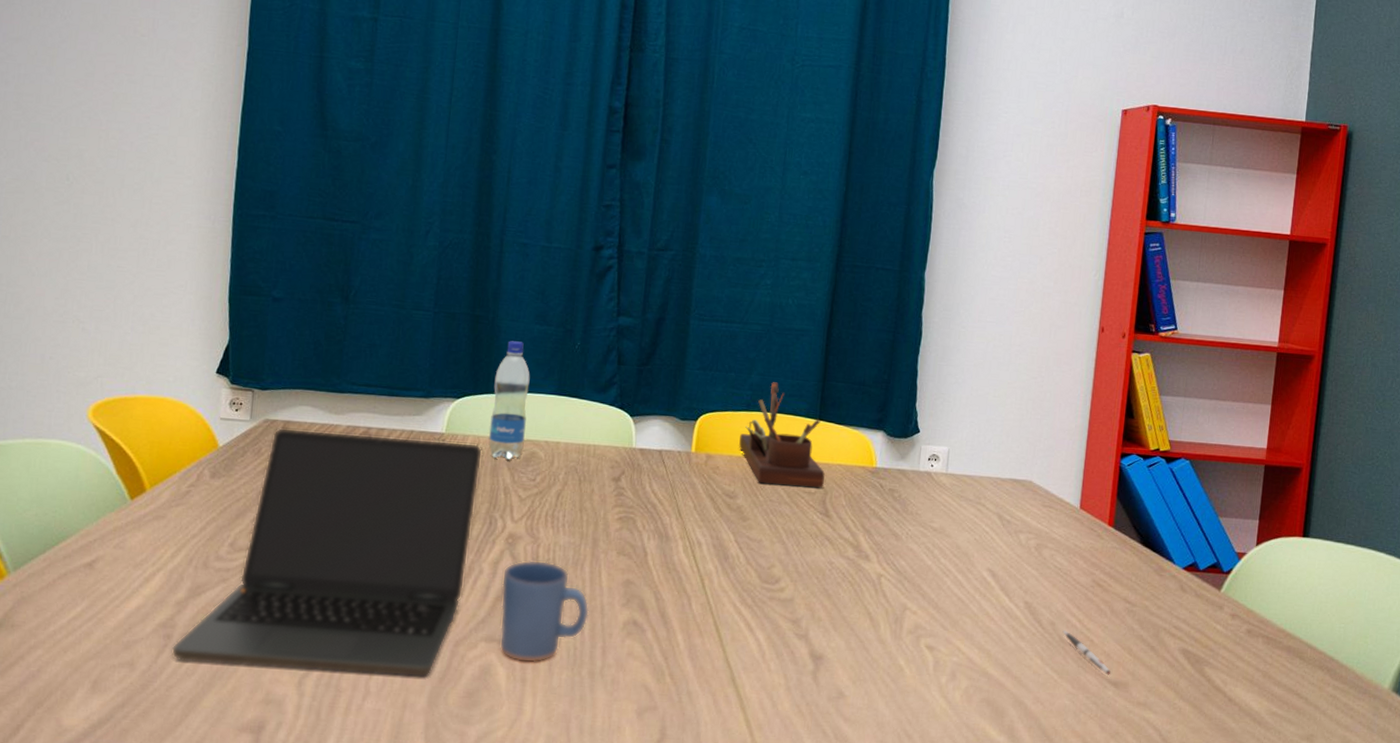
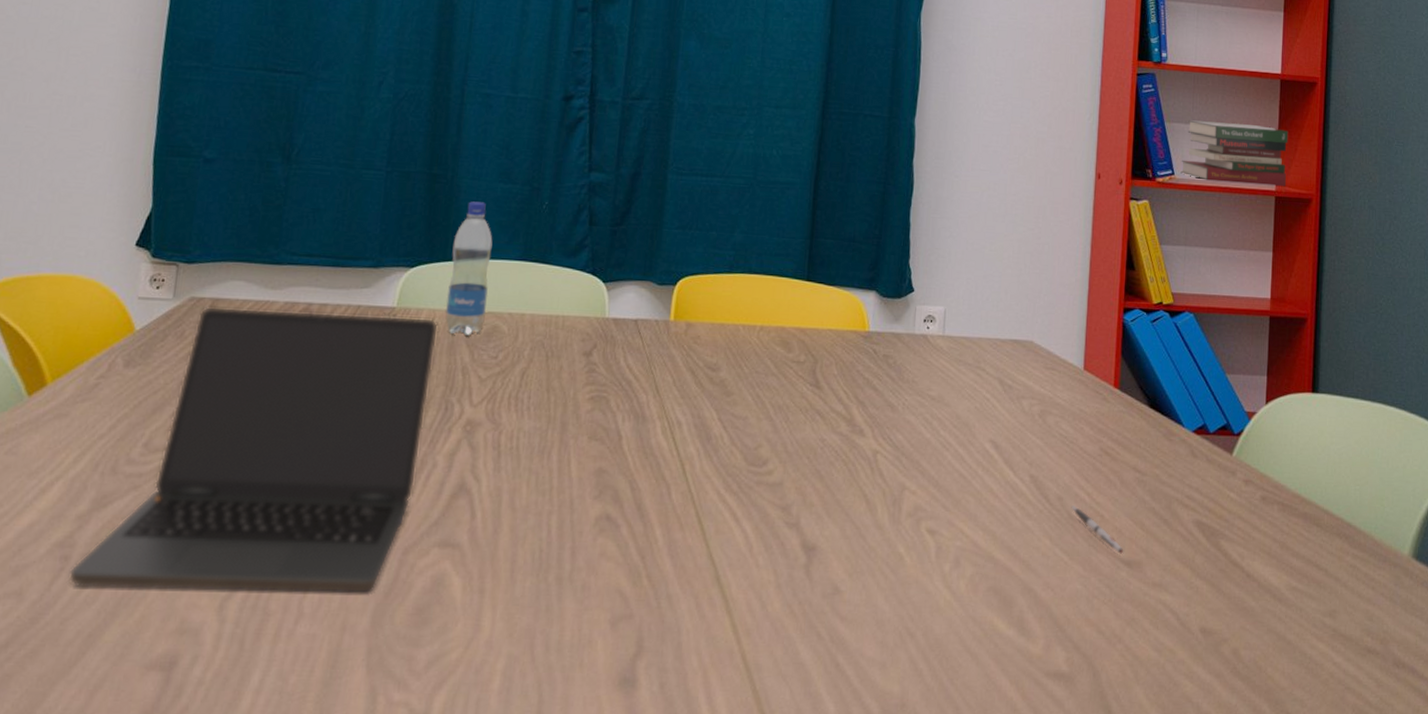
mug: present [499,560,589,663] -> none [454,449,557,570]
desk organizer: present [739,382,825,487] -> none [721,240,814,356]
books: none [1184,278,1295,344] -> present [1181,120,1289,187]

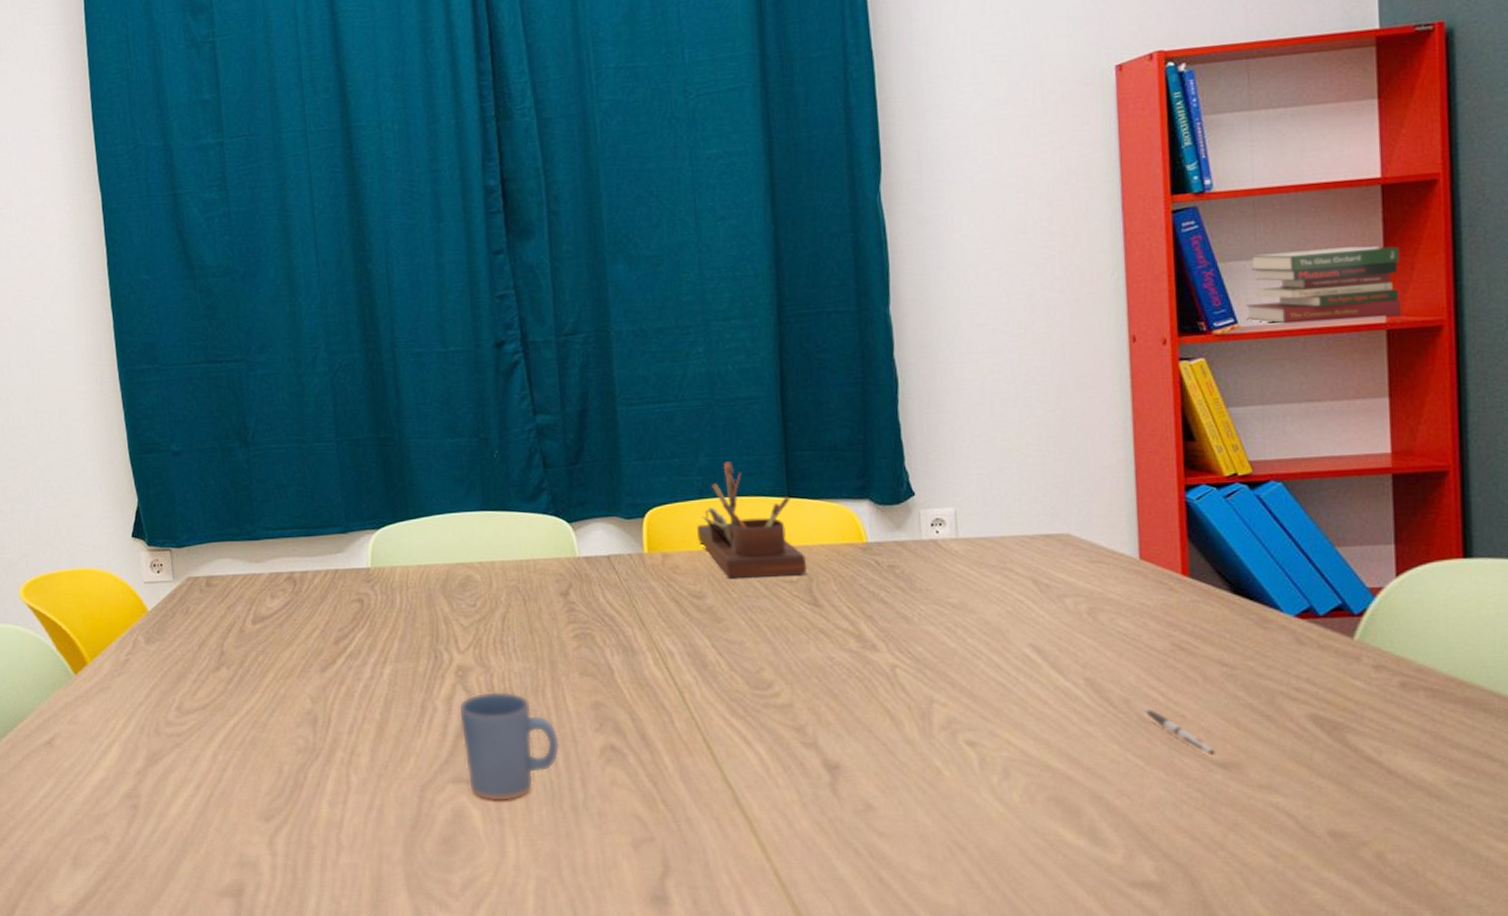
laptop: present [68,306,439,593] -> none [140,574,420,829]
bottle: present [445,201,493,337] -> none [412,459,457,589]
mug: none [454,449,557,570] -> present [458,691,560,801]
desk organizer: none [721,240,814,356] -> present [697,462,806,577]

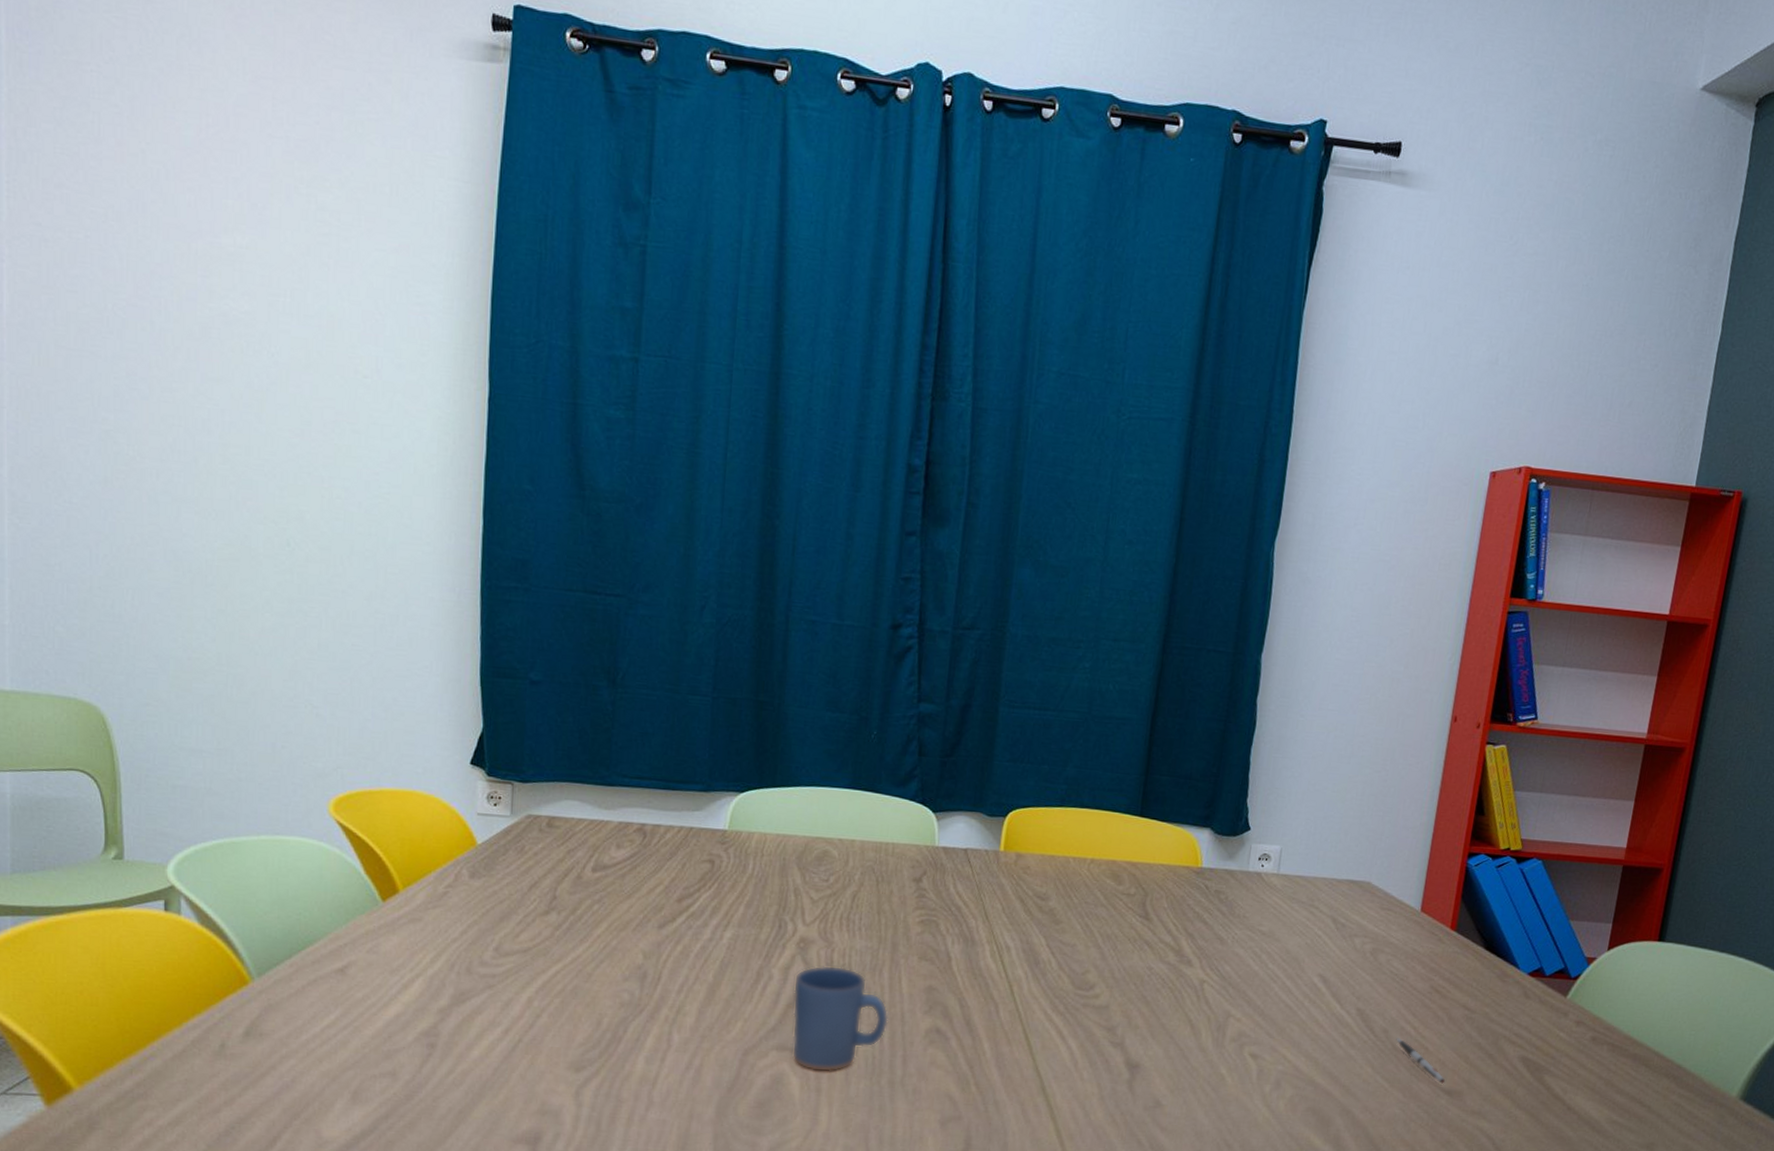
desk organizer: present [697,462,806,577] -> none [1052,775,1146,889]
books: present [1247,246,1401,324] -> none [1545,662,1669,735]

